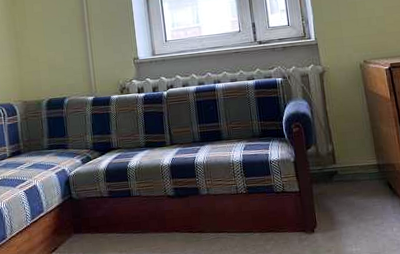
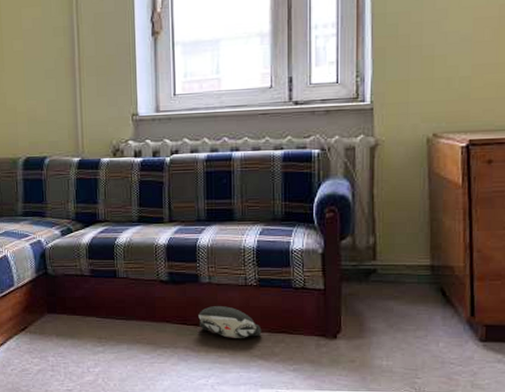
plush toy: none [201,213,255,241] -> present [198,306,262,338]

